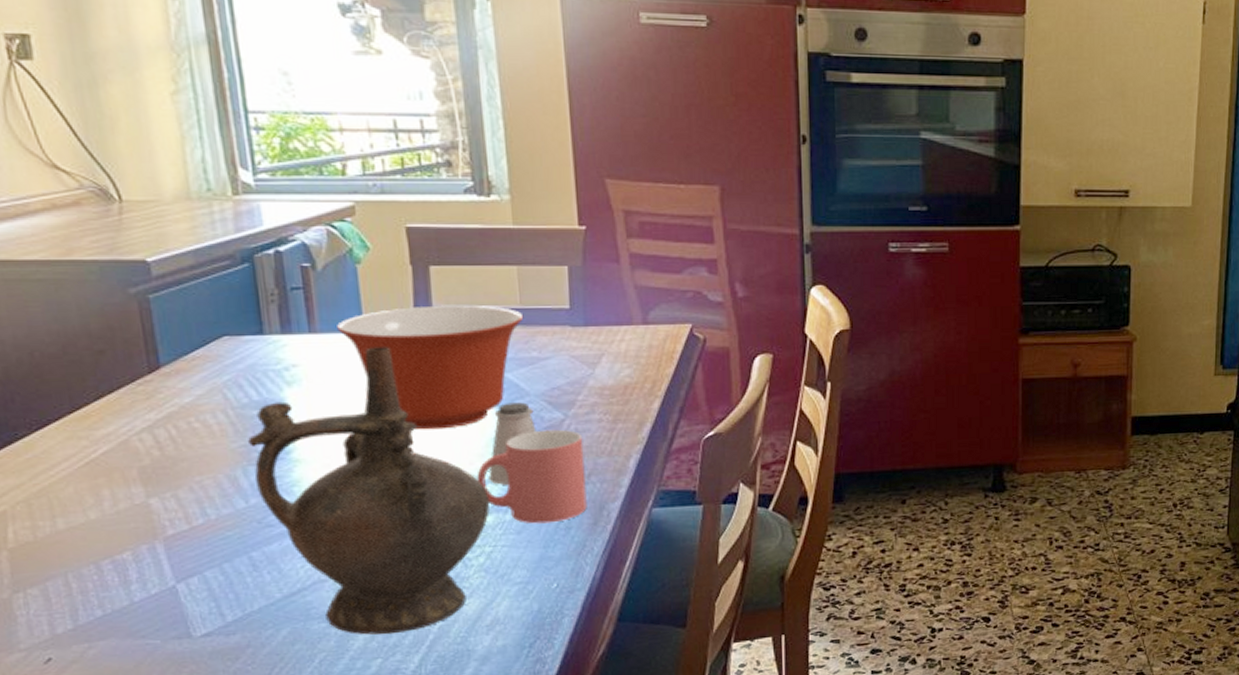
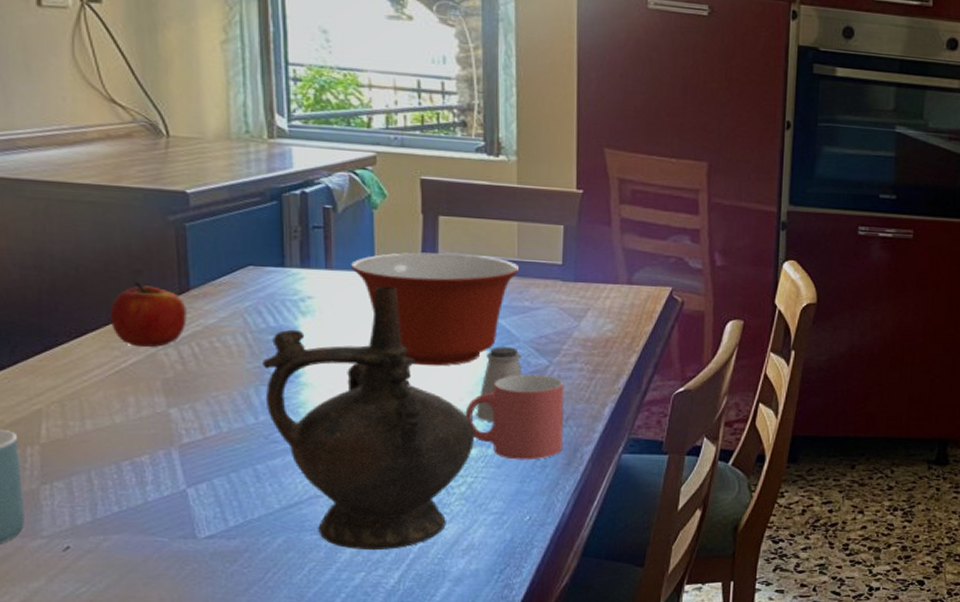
apple: none [72,364,160,434] -> present [109,282,187,347]

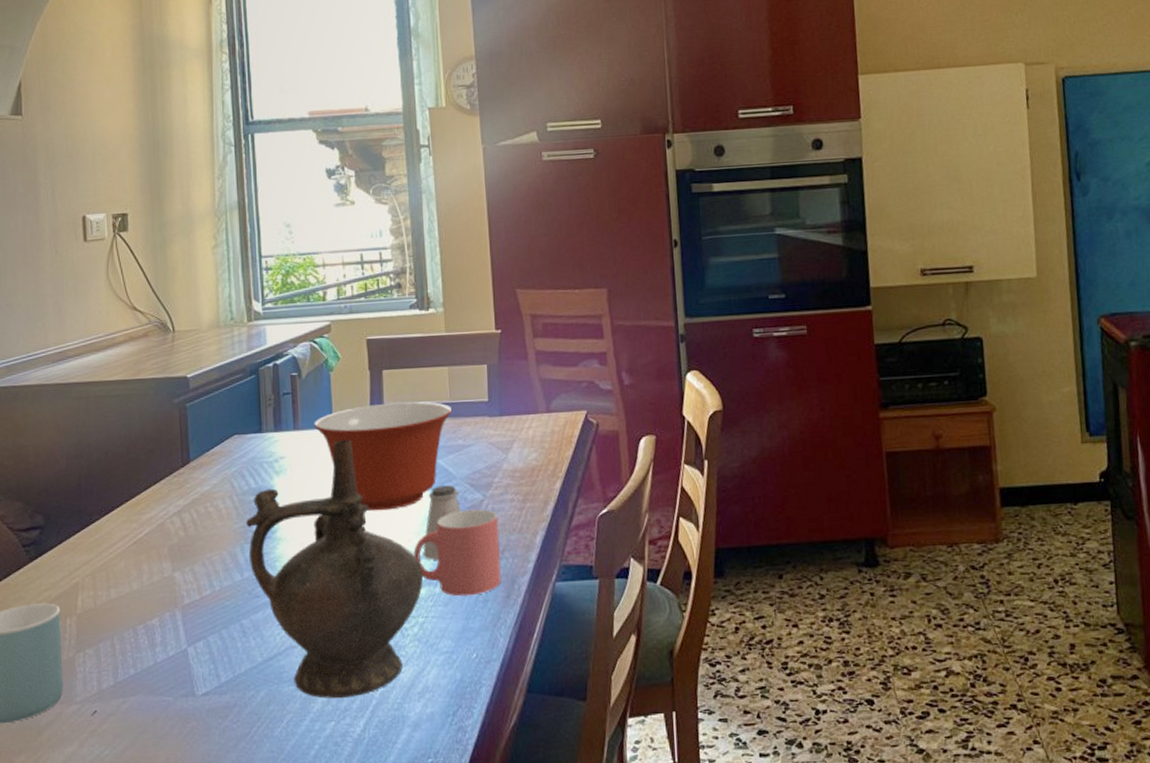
apple: present [109,282,187,347] -> none [130,460,188,518]

